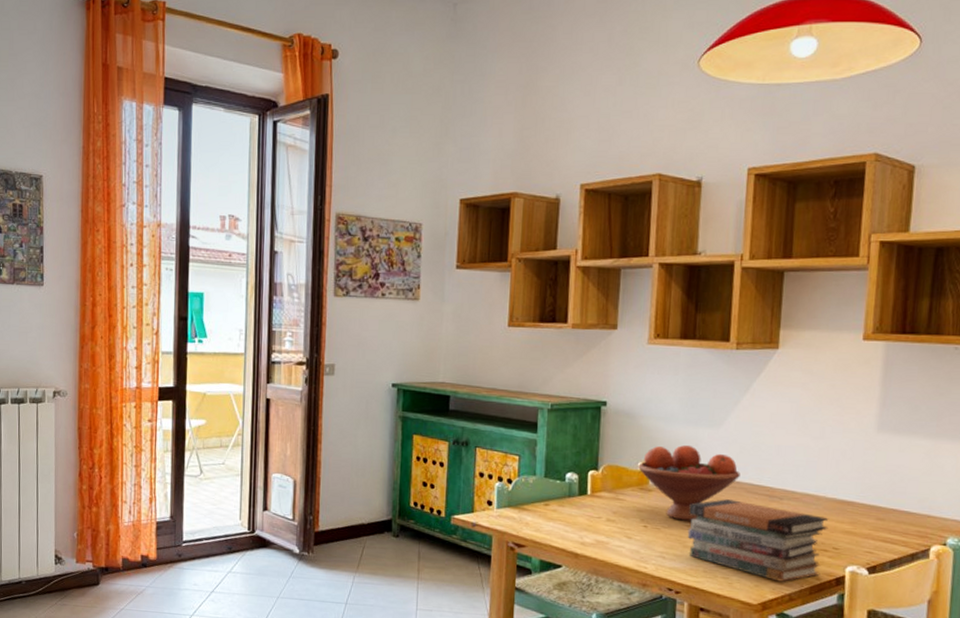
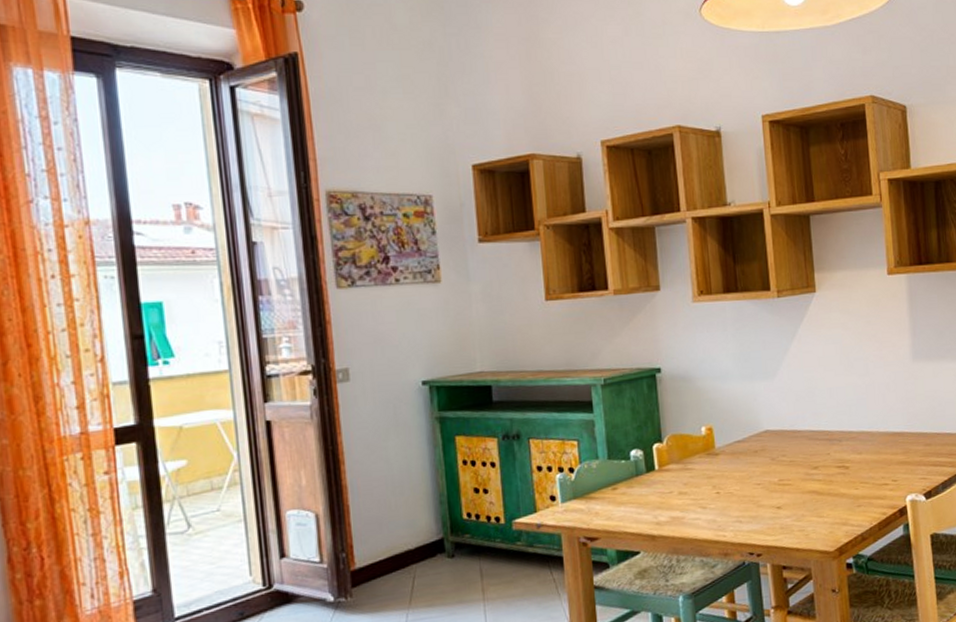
fruit bowl: present [638,444,740,521] -> none [702,400,800,480]
book stack: present [687,499,829,582] -> none [757,449,886,524]

